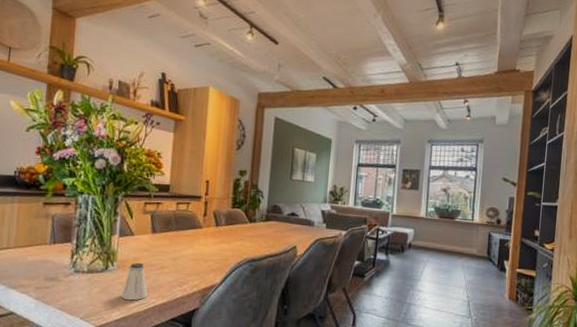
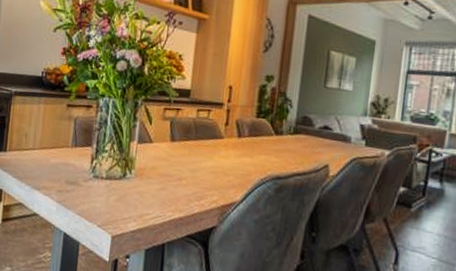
saltshaker: present [122,262,148,301] -> none [138,171,164,213]

